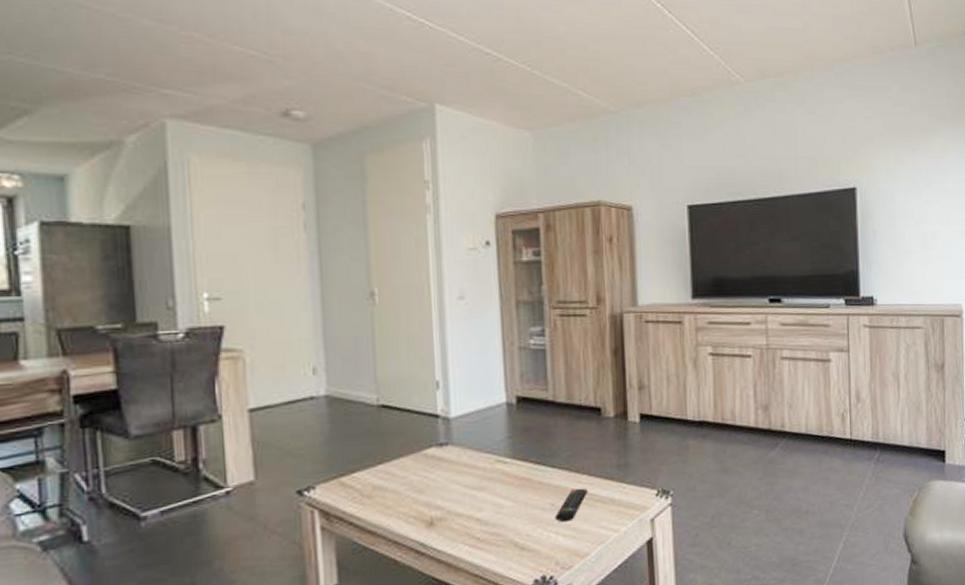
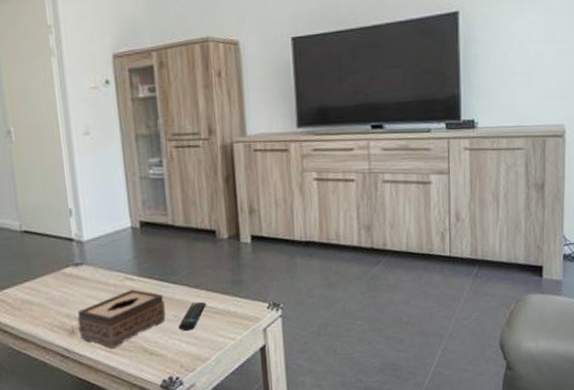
tissue box: none [438,473,541,543] -> present [77,289,166,348]

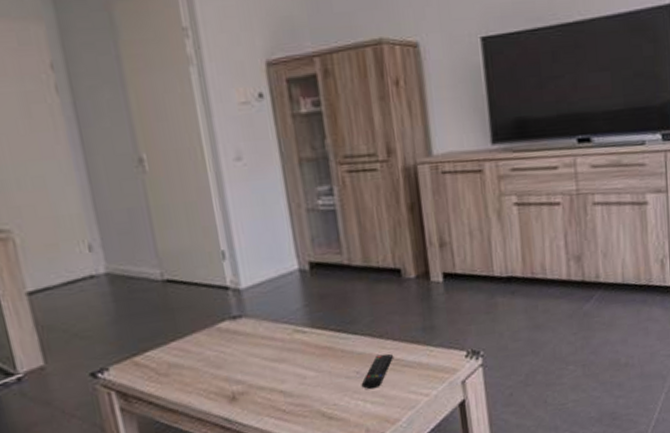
tissue box: present [77,289,166,348] -> none [238,343,345,415]

